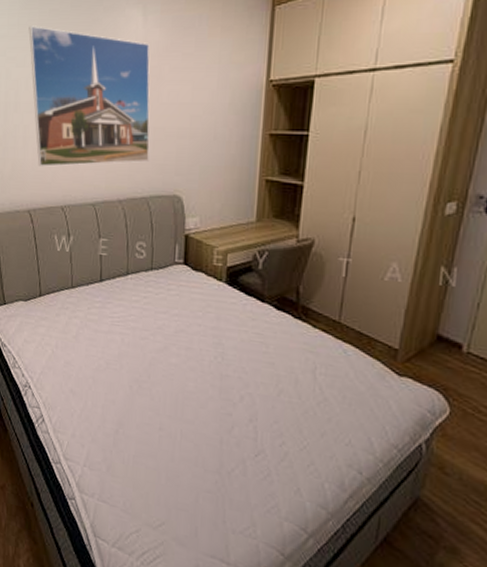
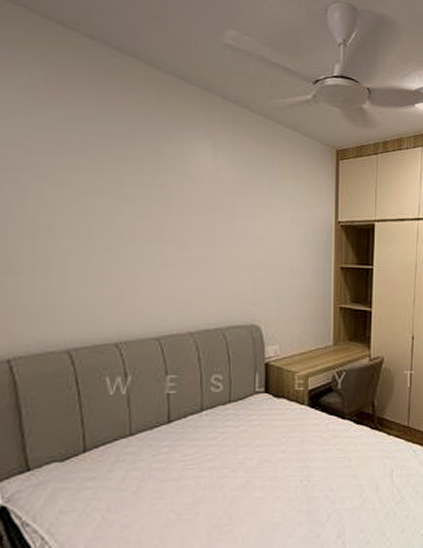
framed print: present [28,26,150,167] -> none [69,144,224,299]

